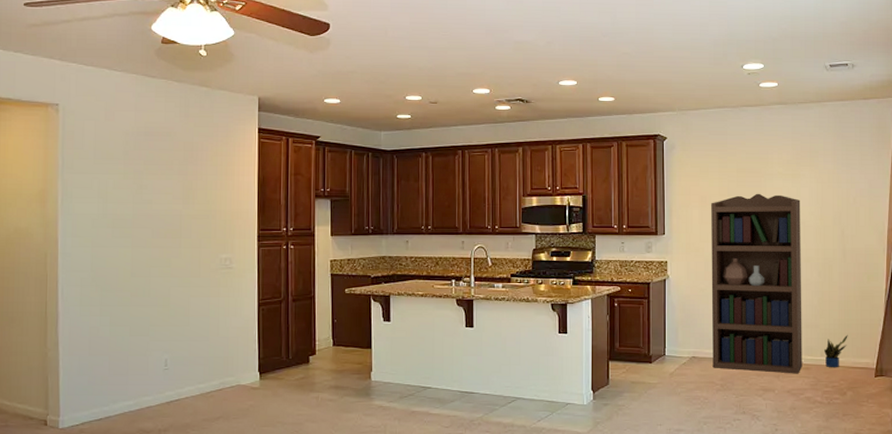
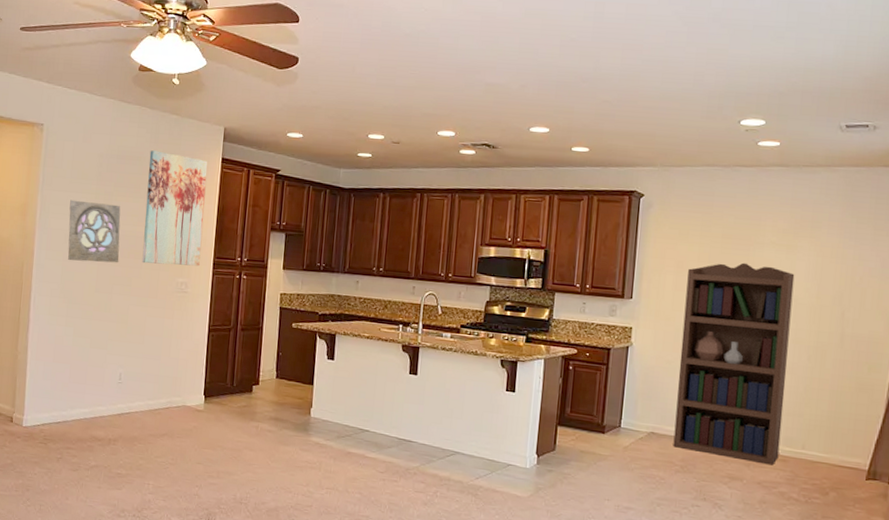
wall ornament: none [95,182,155,247] -> present [68,200,121,263]
wall art: none [180,125,244,242] -> present [142,150,208,267]
potted plant: present [824,334,848,368] -> none [806,428,838,465]

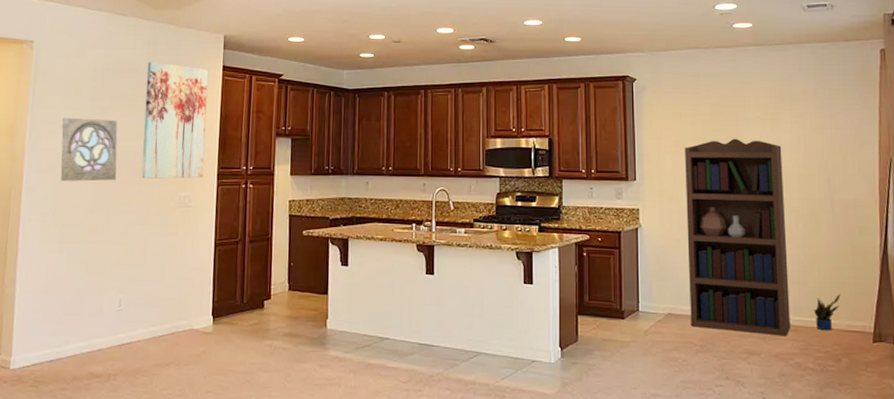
potted plant: none [806,428,838,465] -> present [814,293,841,331]

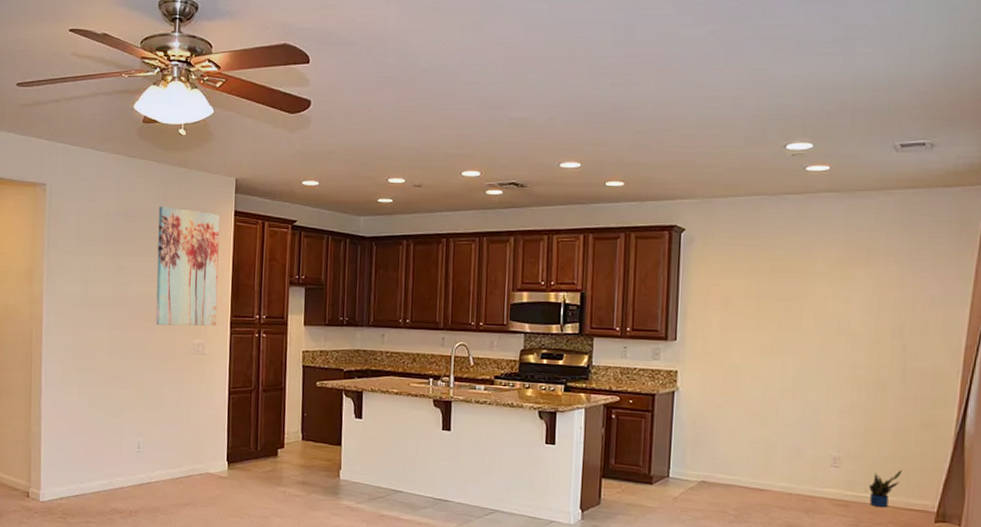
wall ornament: present [60,117,118,182] -> none [77,262,132,327]
bookcase: present [685,138,791,336] -> none [726,297,851,511]

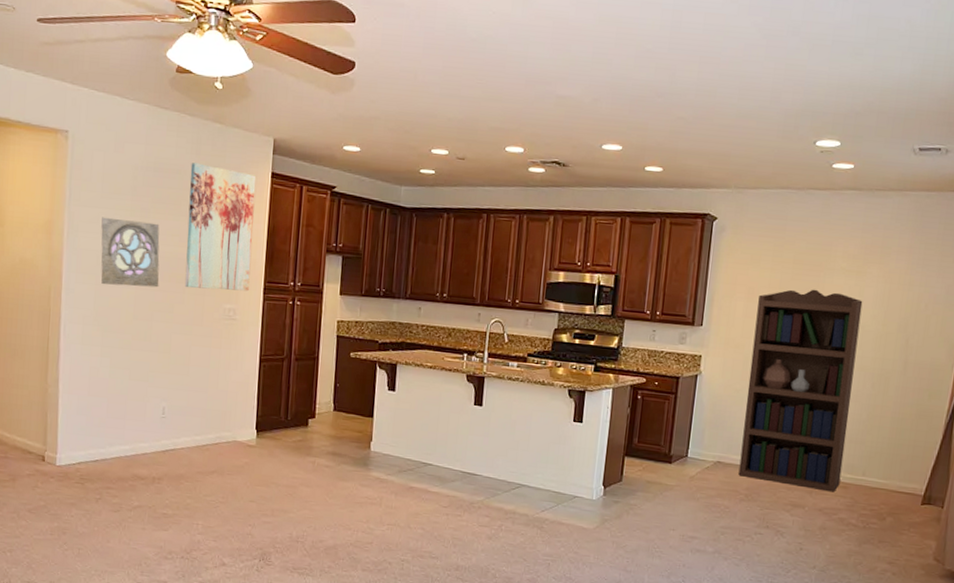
wall ornament: none [77,262,132,327] -> present [101,217,160,288]
bookcase: none [726,297,851,511] -> present [738,289,863,492]
potted plant: present [869,469,902,508] -> none [866,455,897,491]

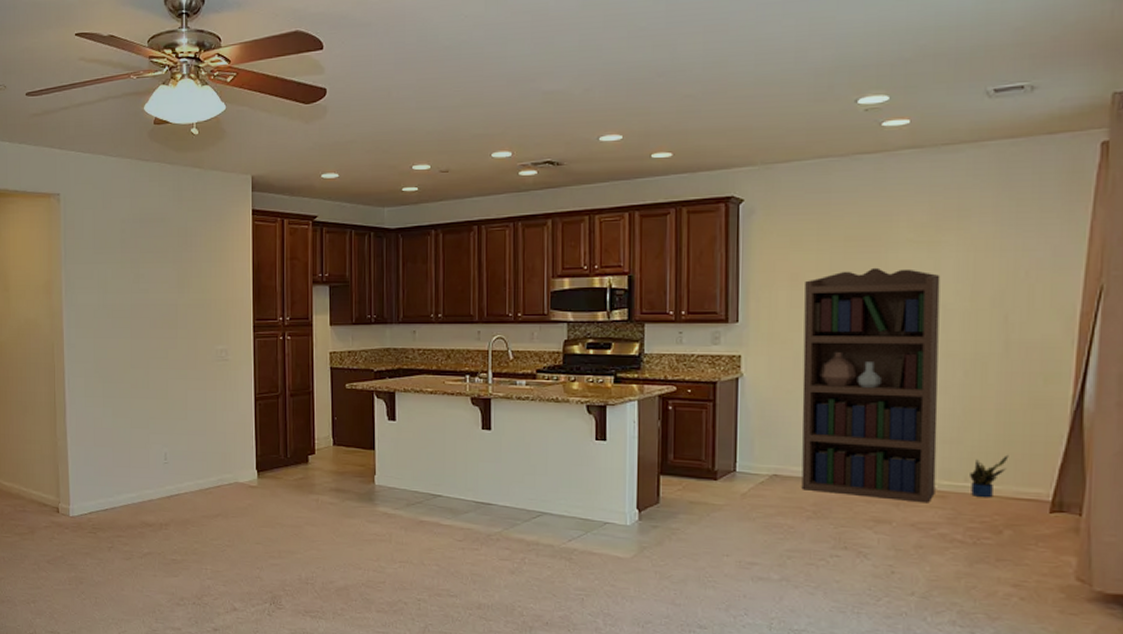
wall ornament: present [101,217,160,288] -> none [95,272,153,337]
wall art: present [184,162,256,292] -> none [174,209,239,333]
potted plant: none [866,455,897,491] -> present [970,454,1009,498]

